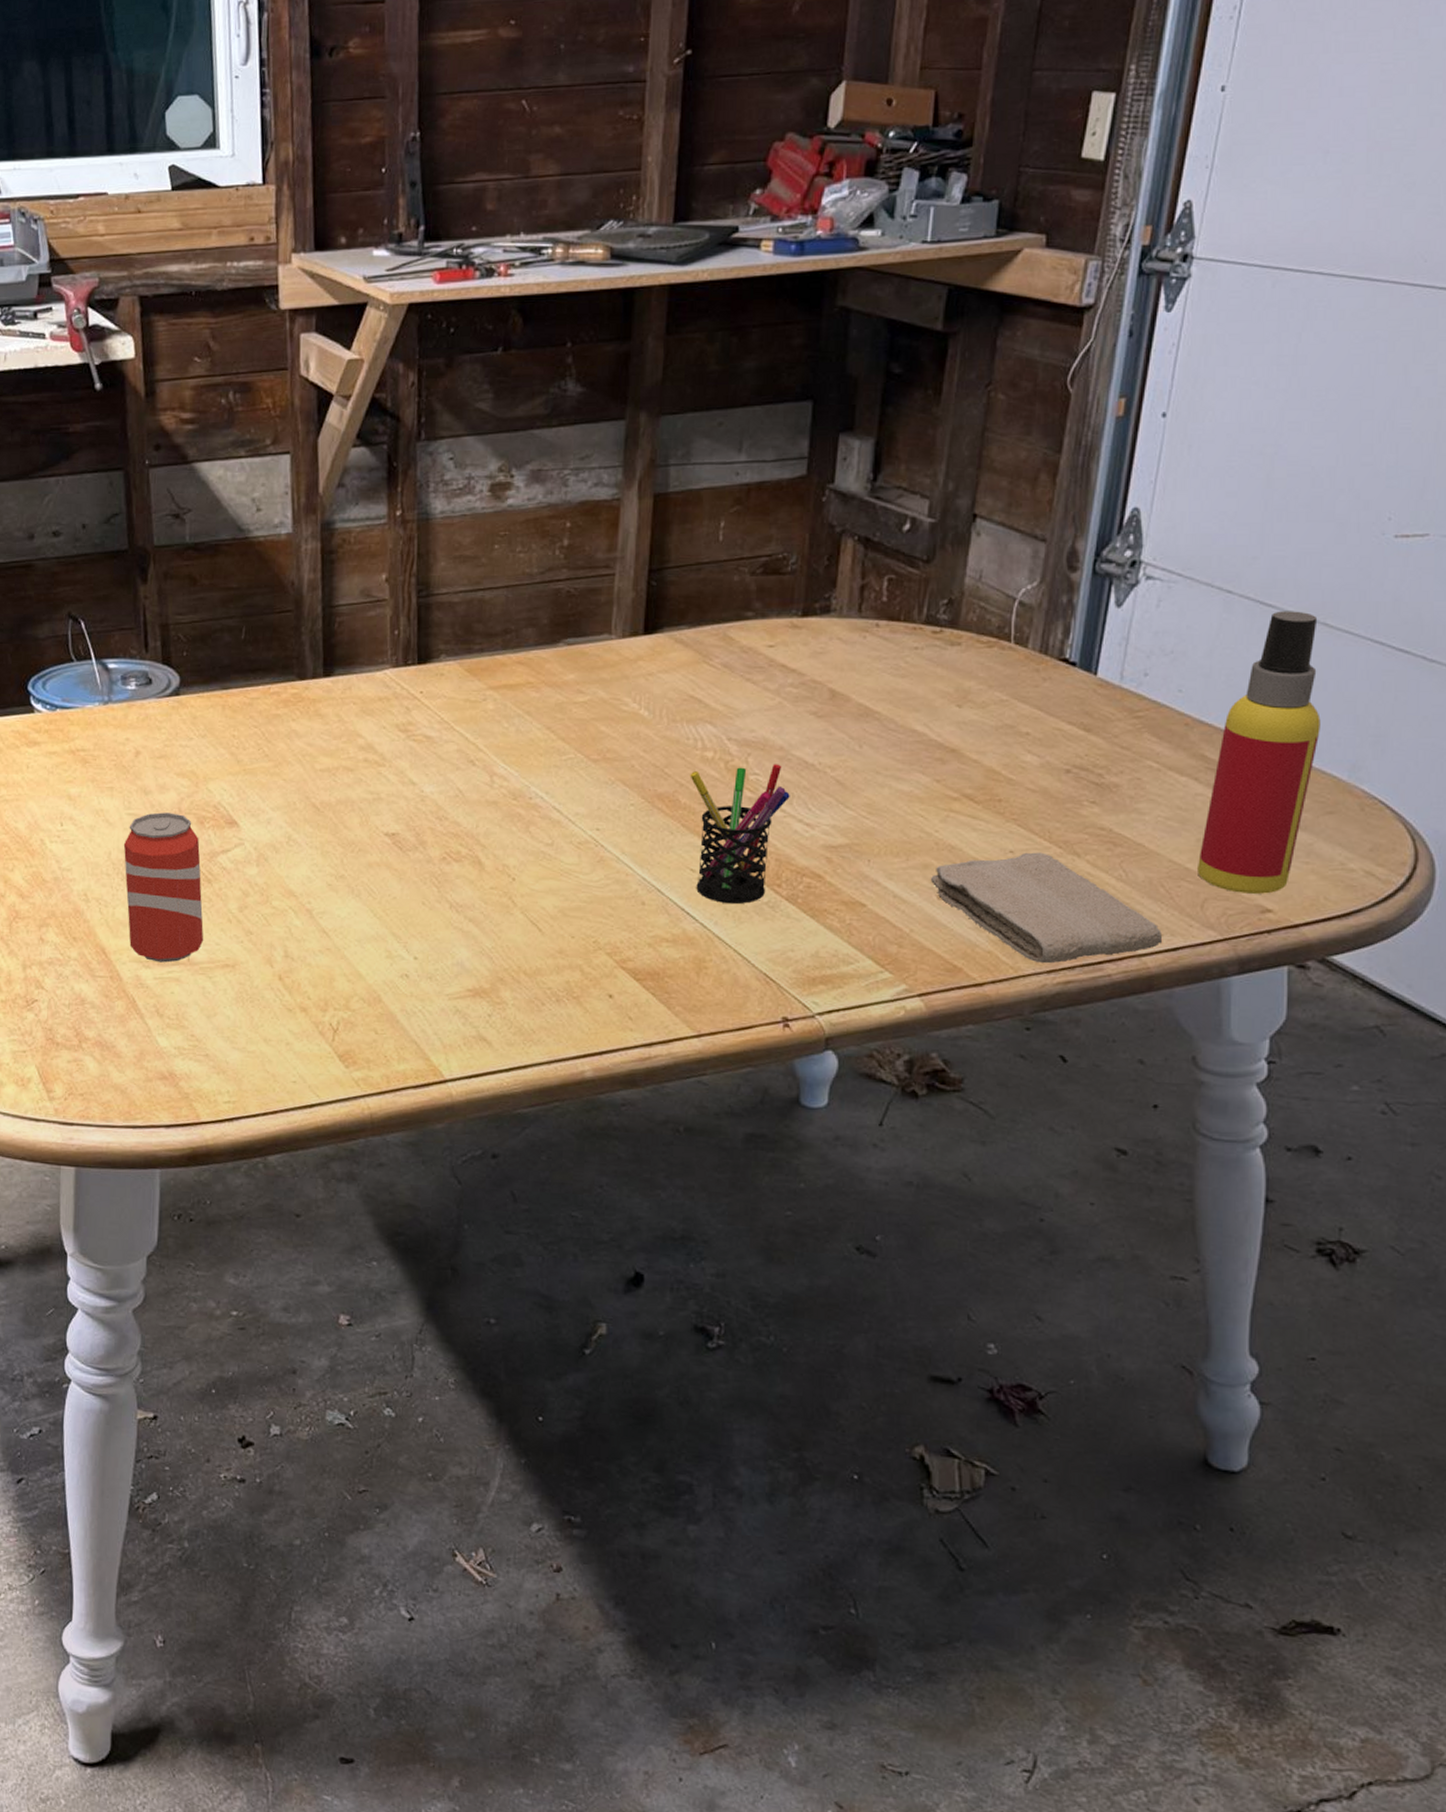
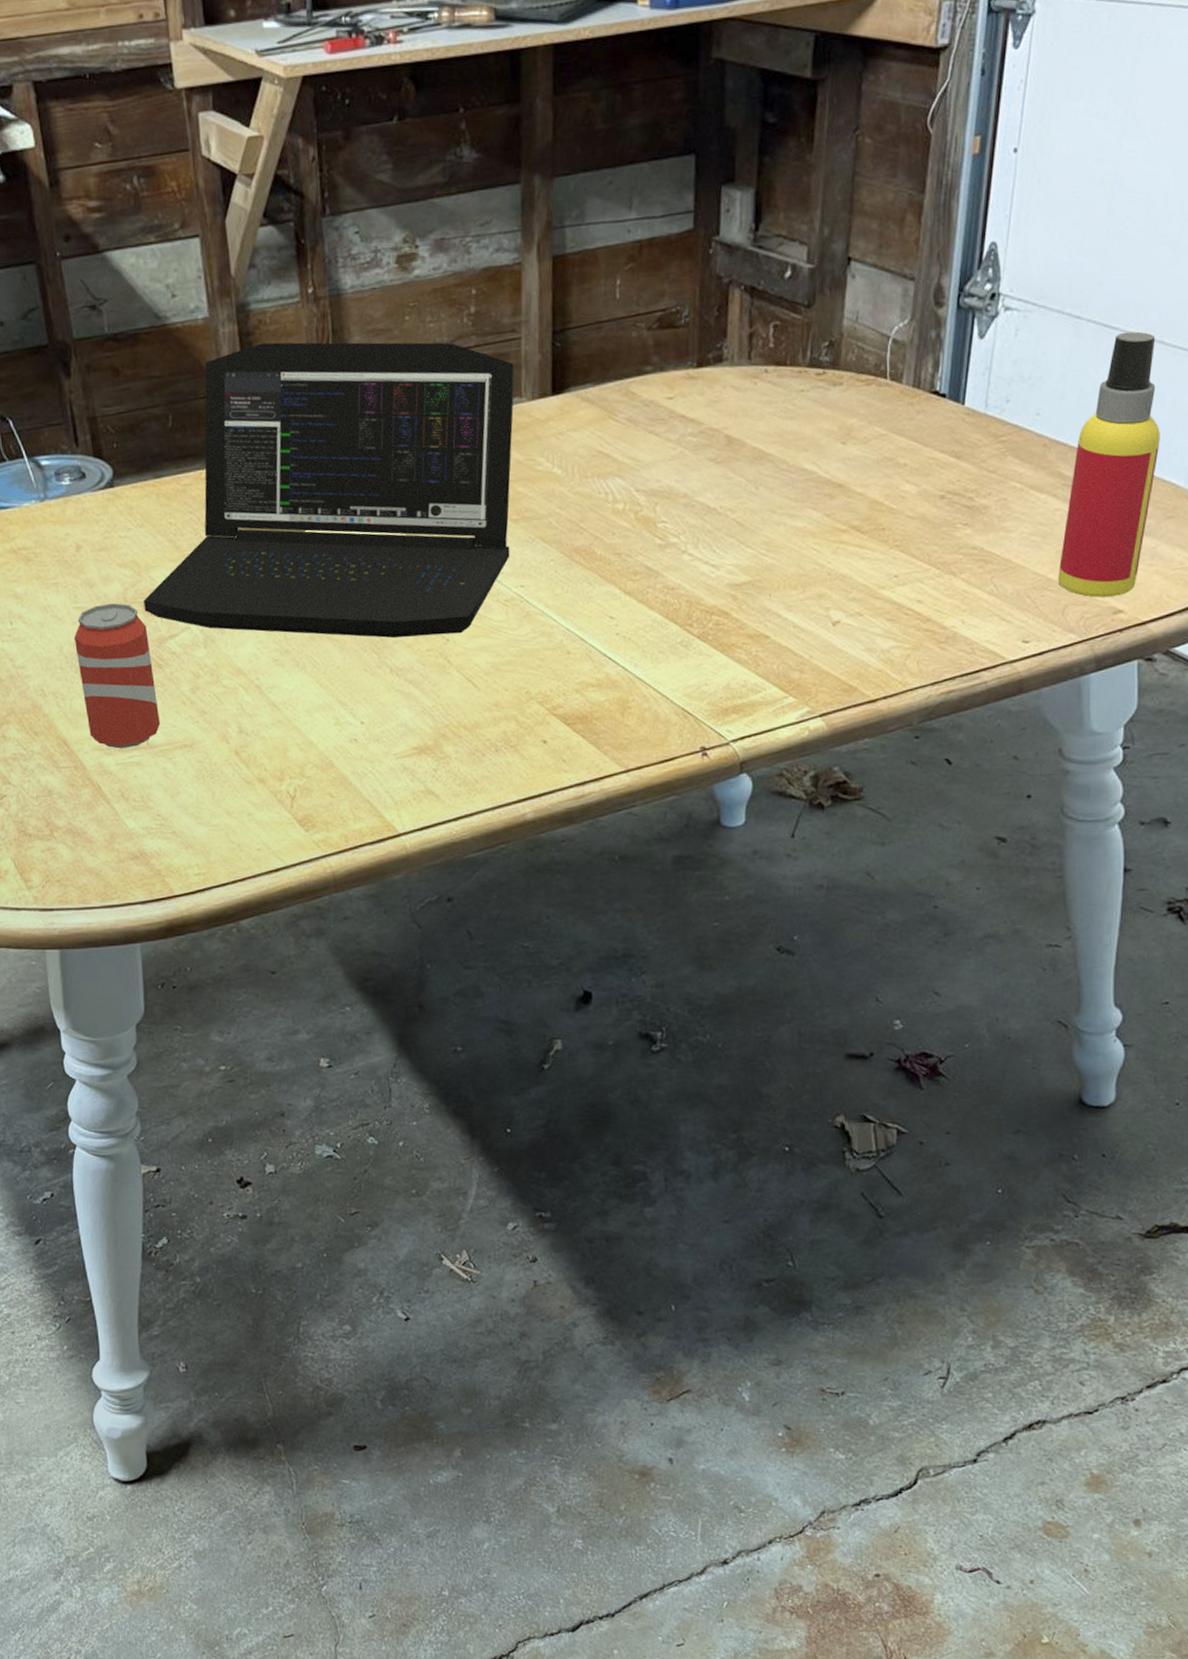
laptop: none [198,562,607,874] -> present [144,342,516,638]
pen holder: present [690,764,790,905] -> none [603,510,696,647]
washcloth: present [930,852,1163,964] -> none [825,574,1030,677]

